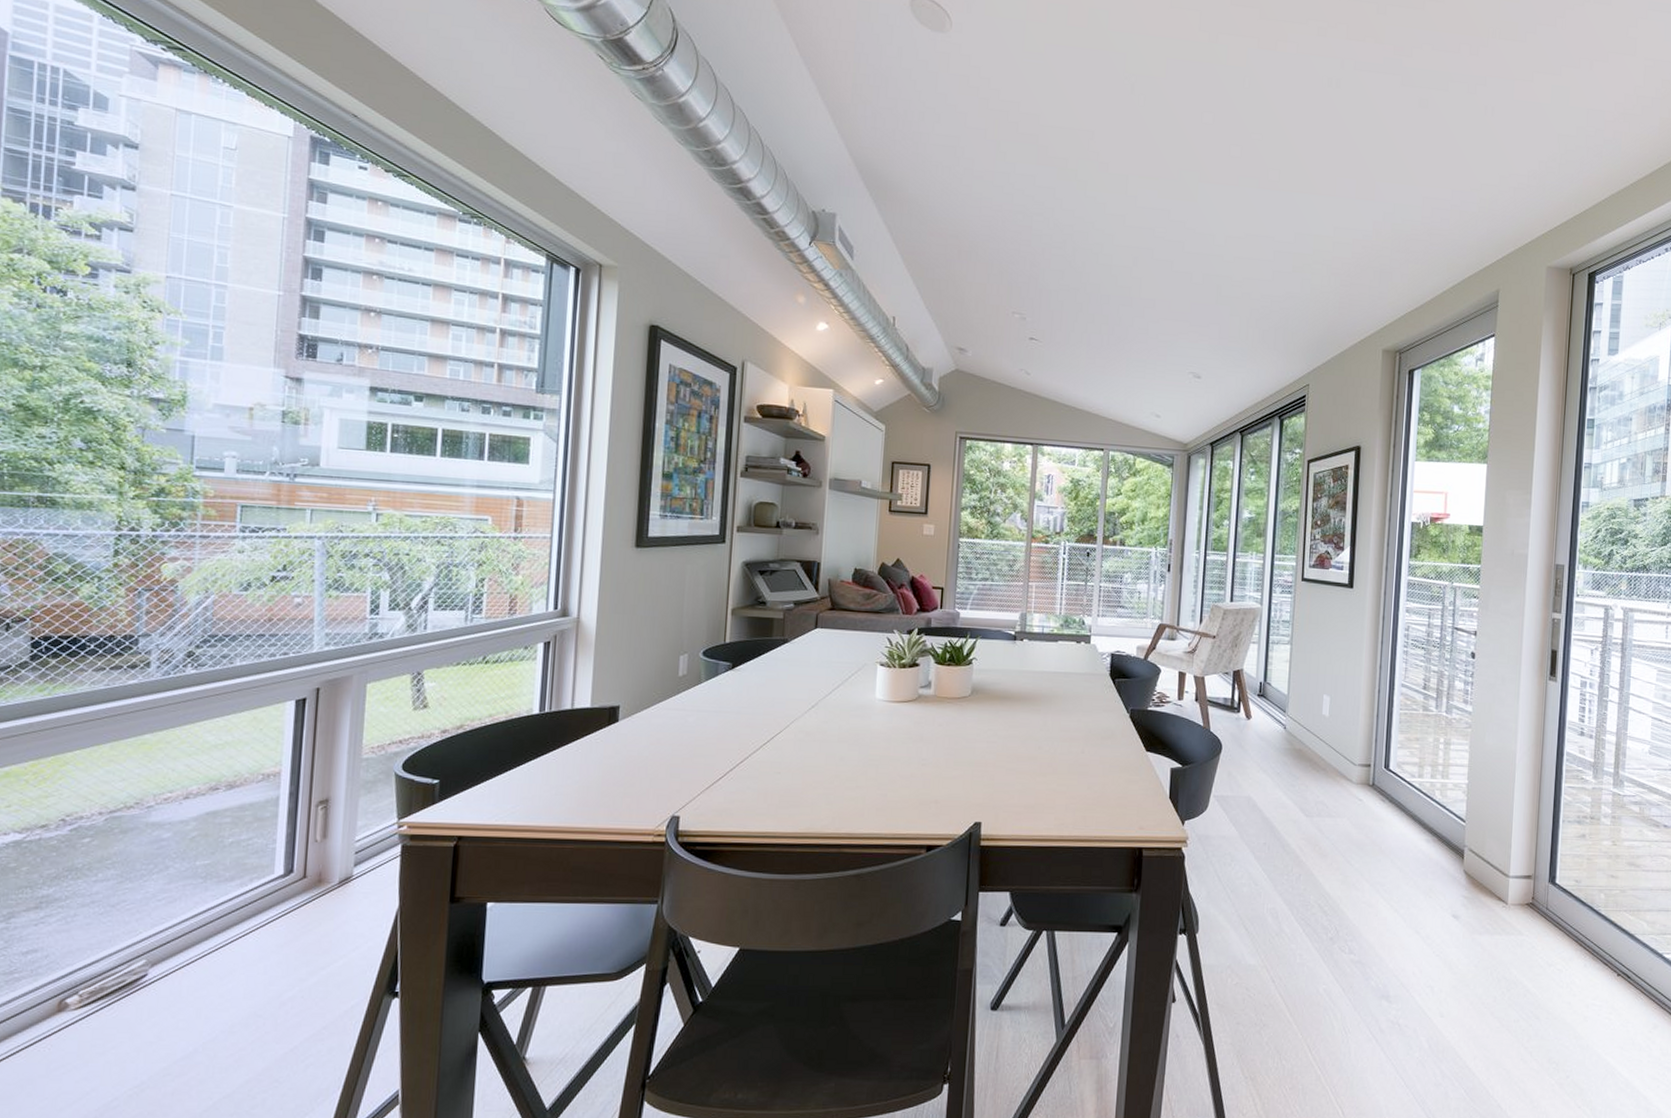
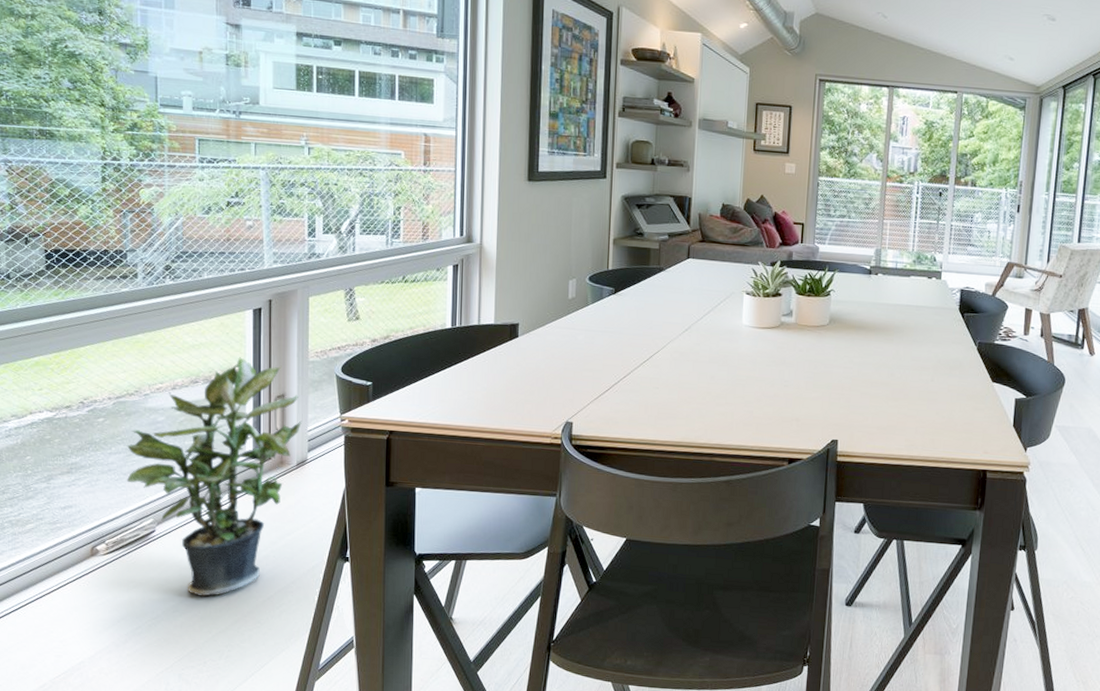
potted plant: none [114,757,348,1053] -> present [126,357,302,597]

